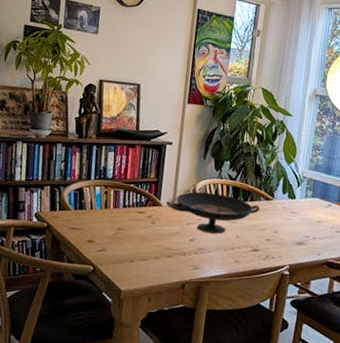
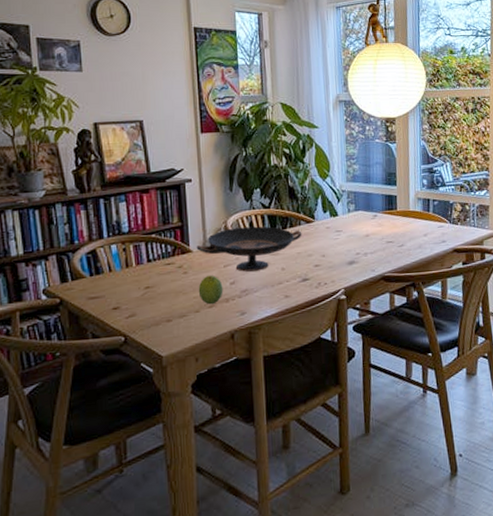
fruit: none [161,228,183,255] -> present [198,275,223,305]

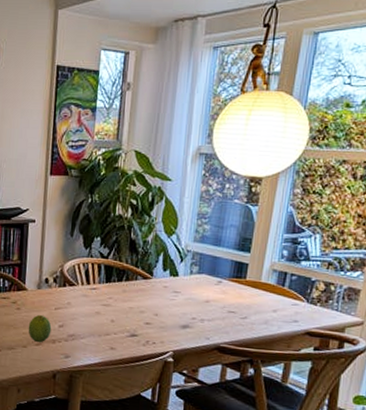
decorative bowl: present [196,226,302,272] -> none [31,273,138,319]

